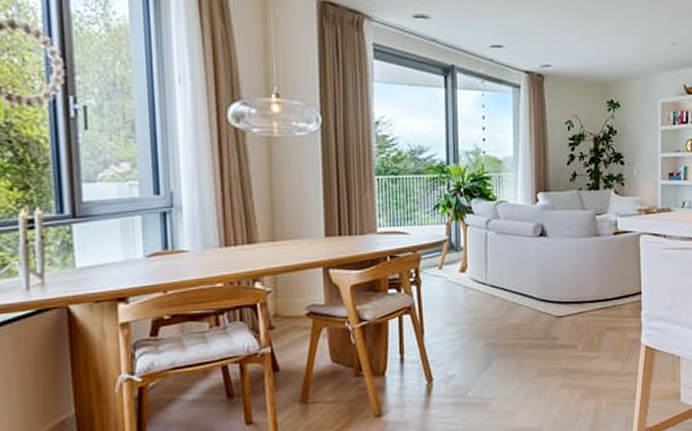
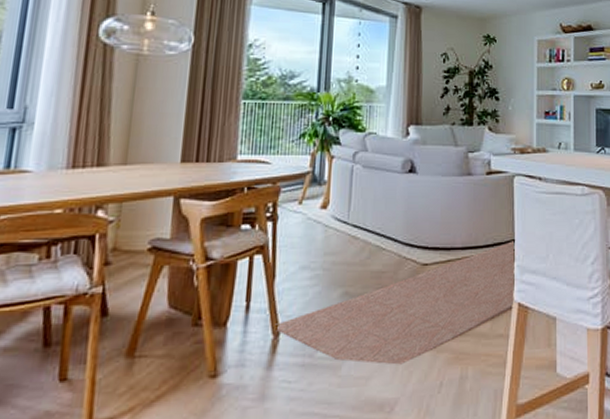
rug: none [429,291,643,401] -> present [275,239,516,365]

